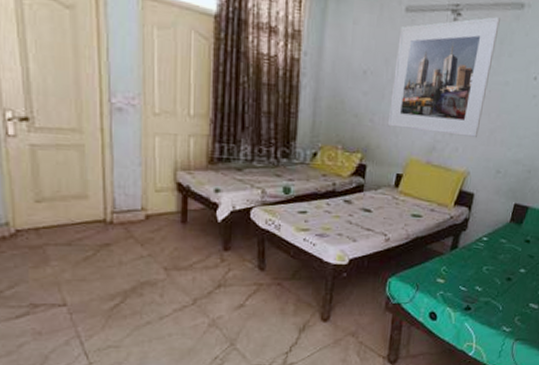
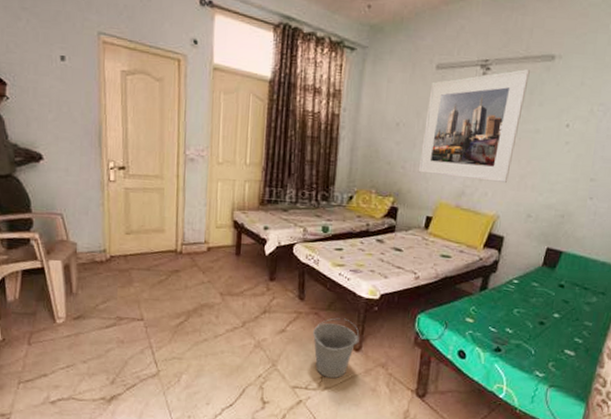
bucket: none [276,287,328,352] -> present [313,318,360,378]

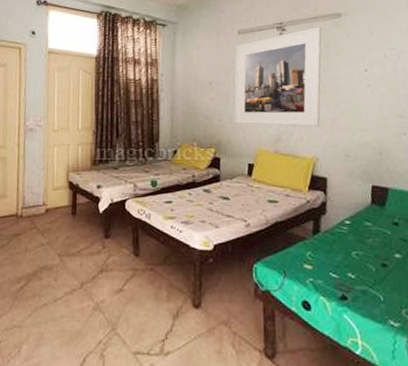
bucket: present [313,318,360,378] -> none [151,273,198,340]

